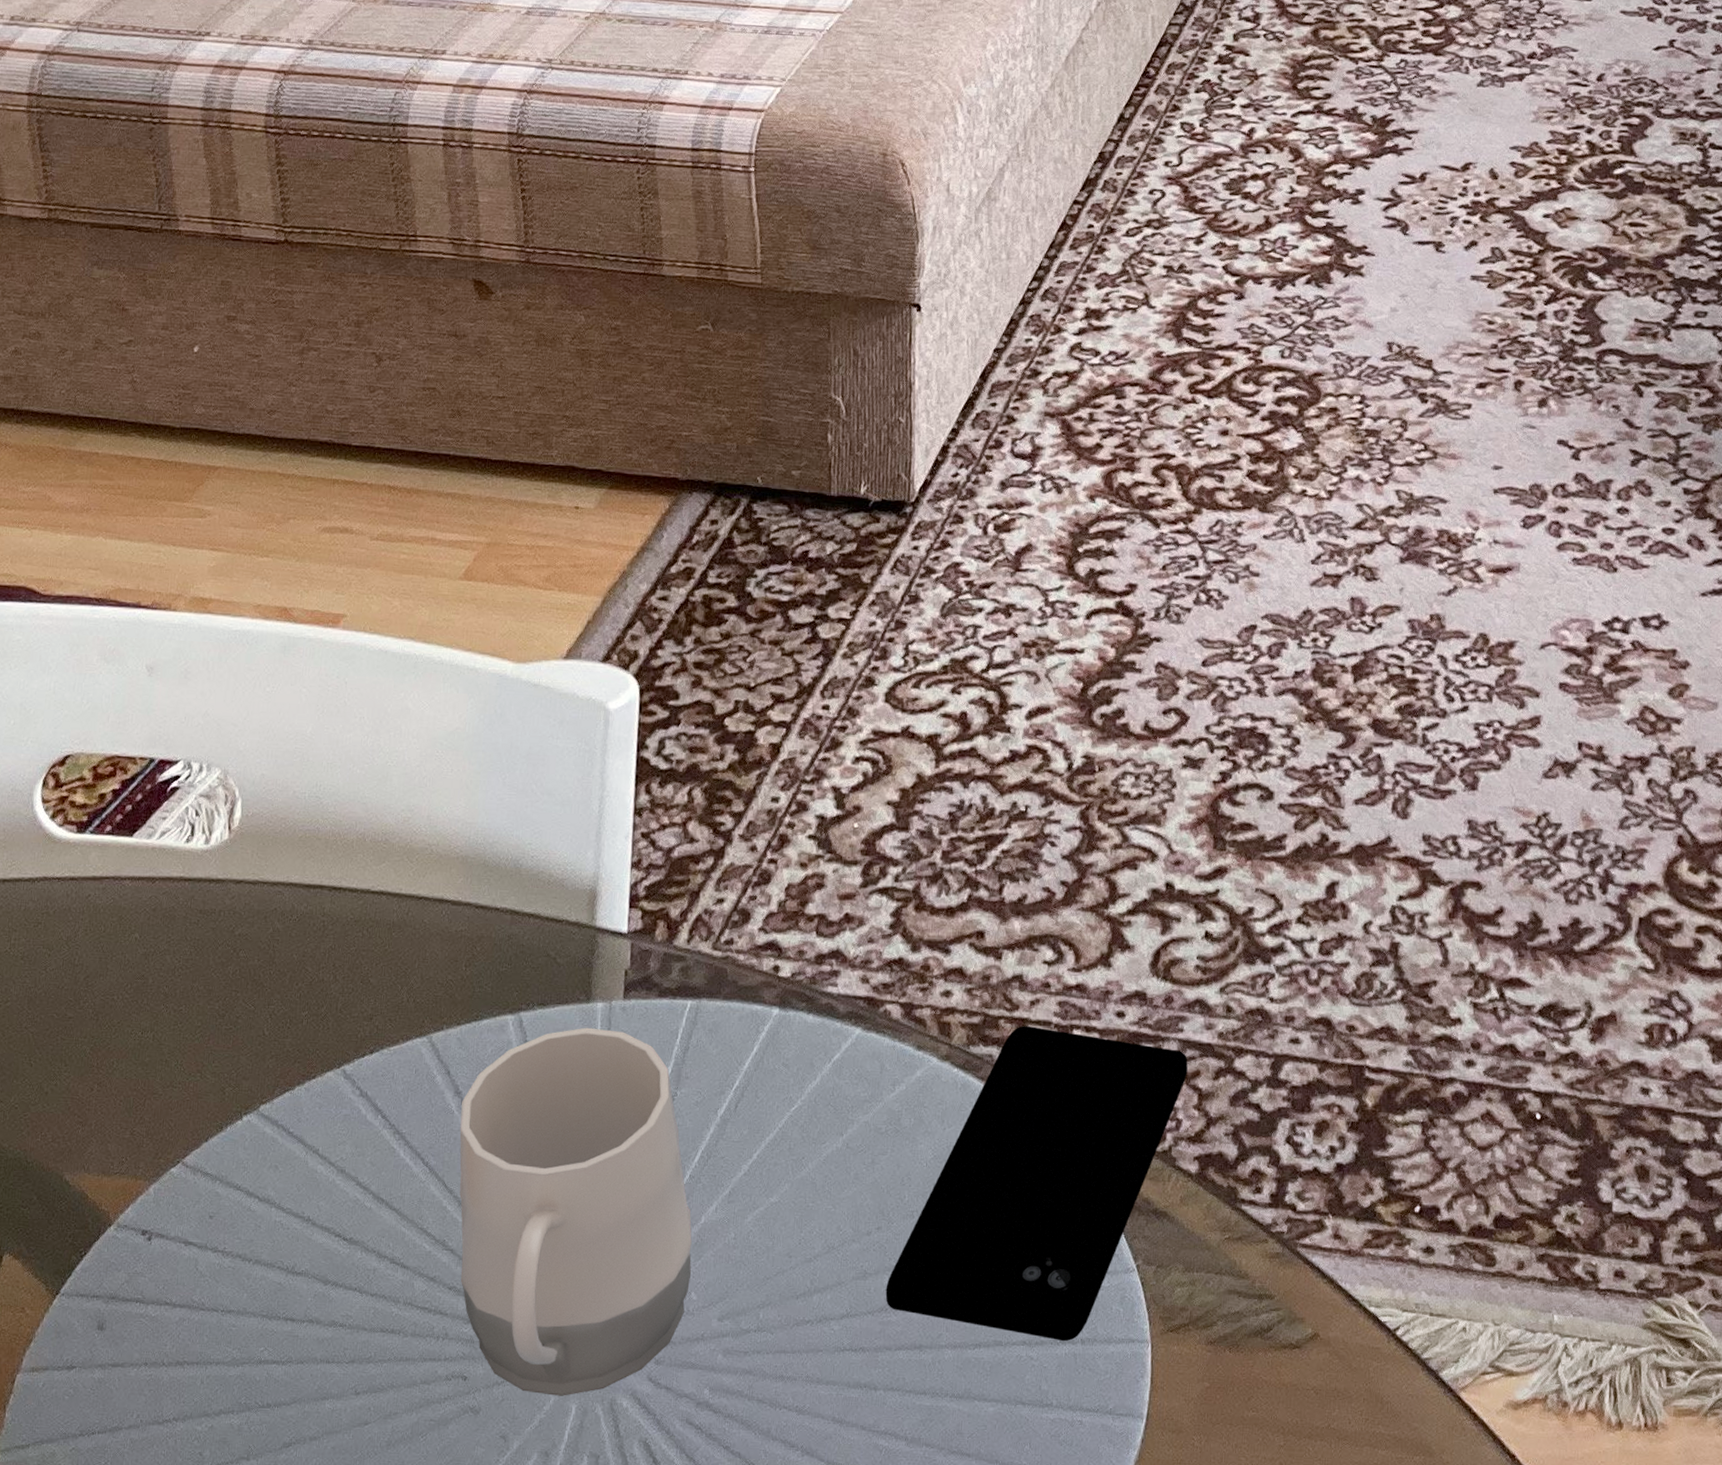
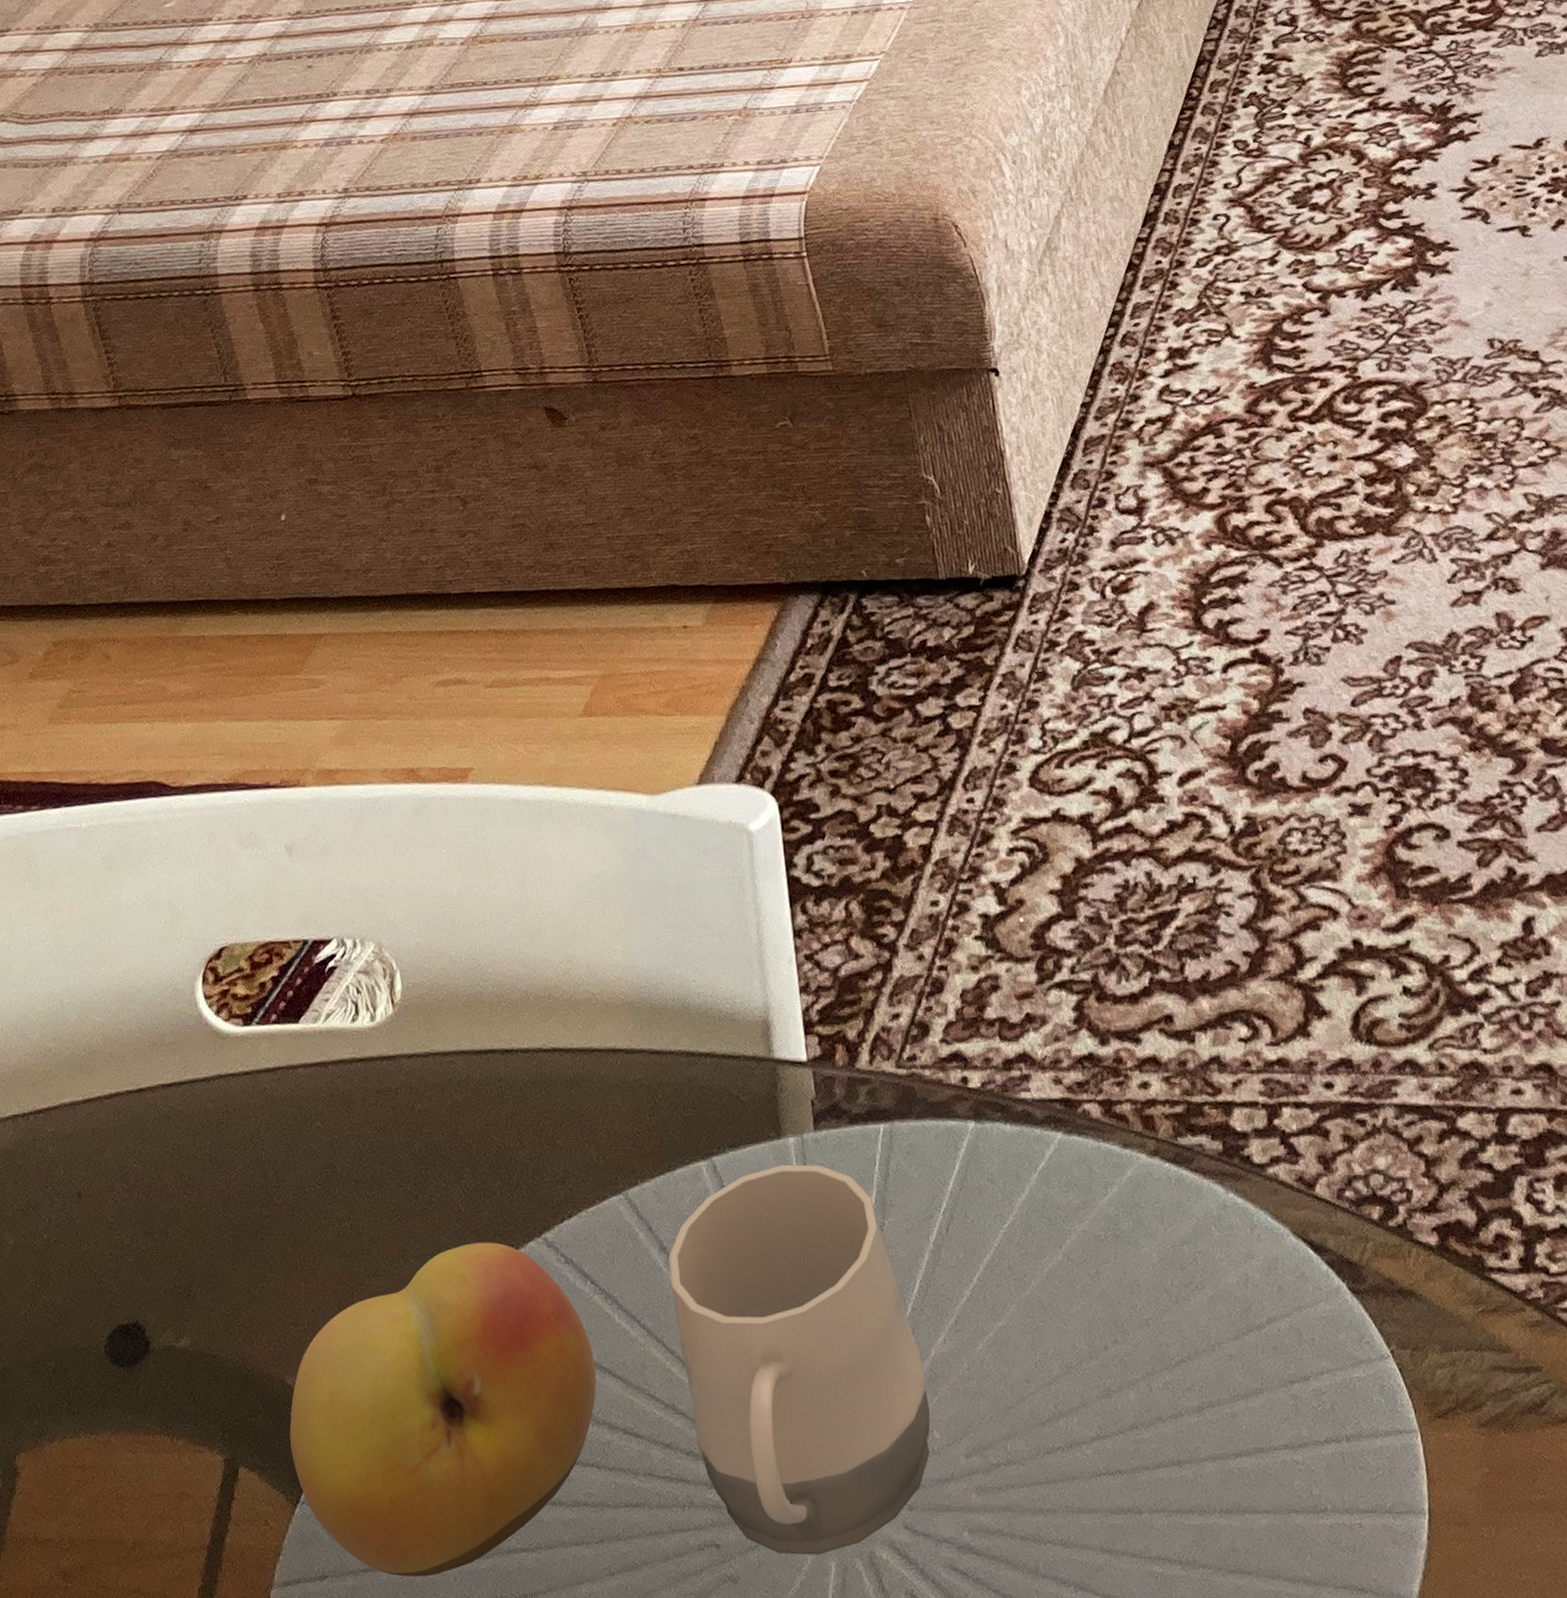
fruit: none [58,1066,374,1377] -> present [289,1242,597,1577]
smartphone: present [885,1026,1188,1342] -> none [1132,1109,1410,1441]

